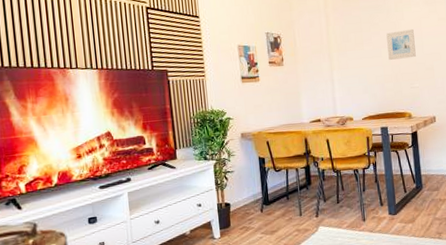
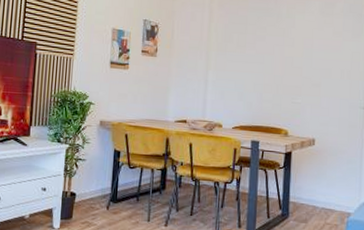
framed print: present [386,28,416,60] -> none [271,38,304,70]

